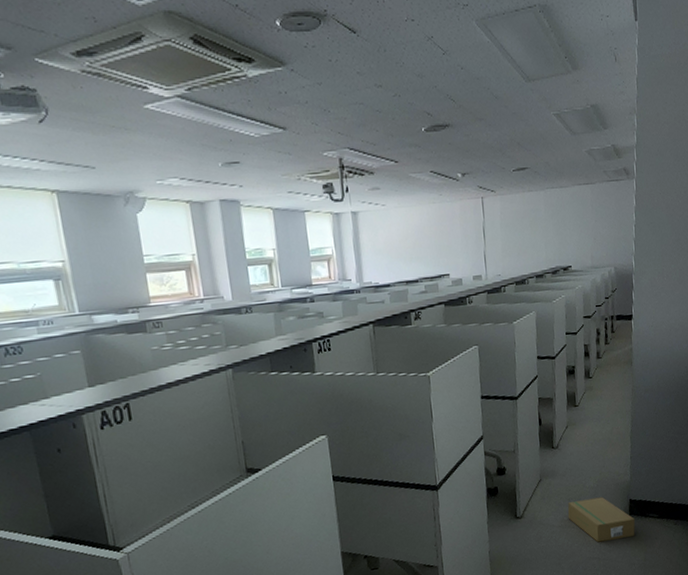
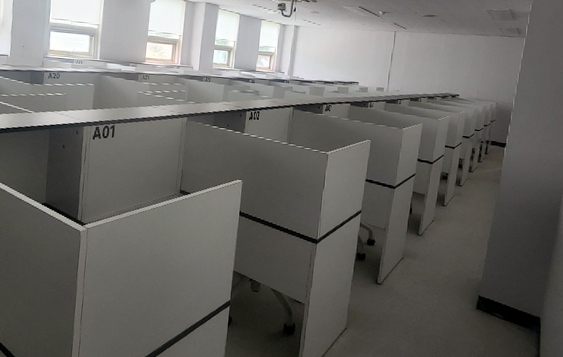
box: present [568,497,635,543] -> none [421,283,480,329]

